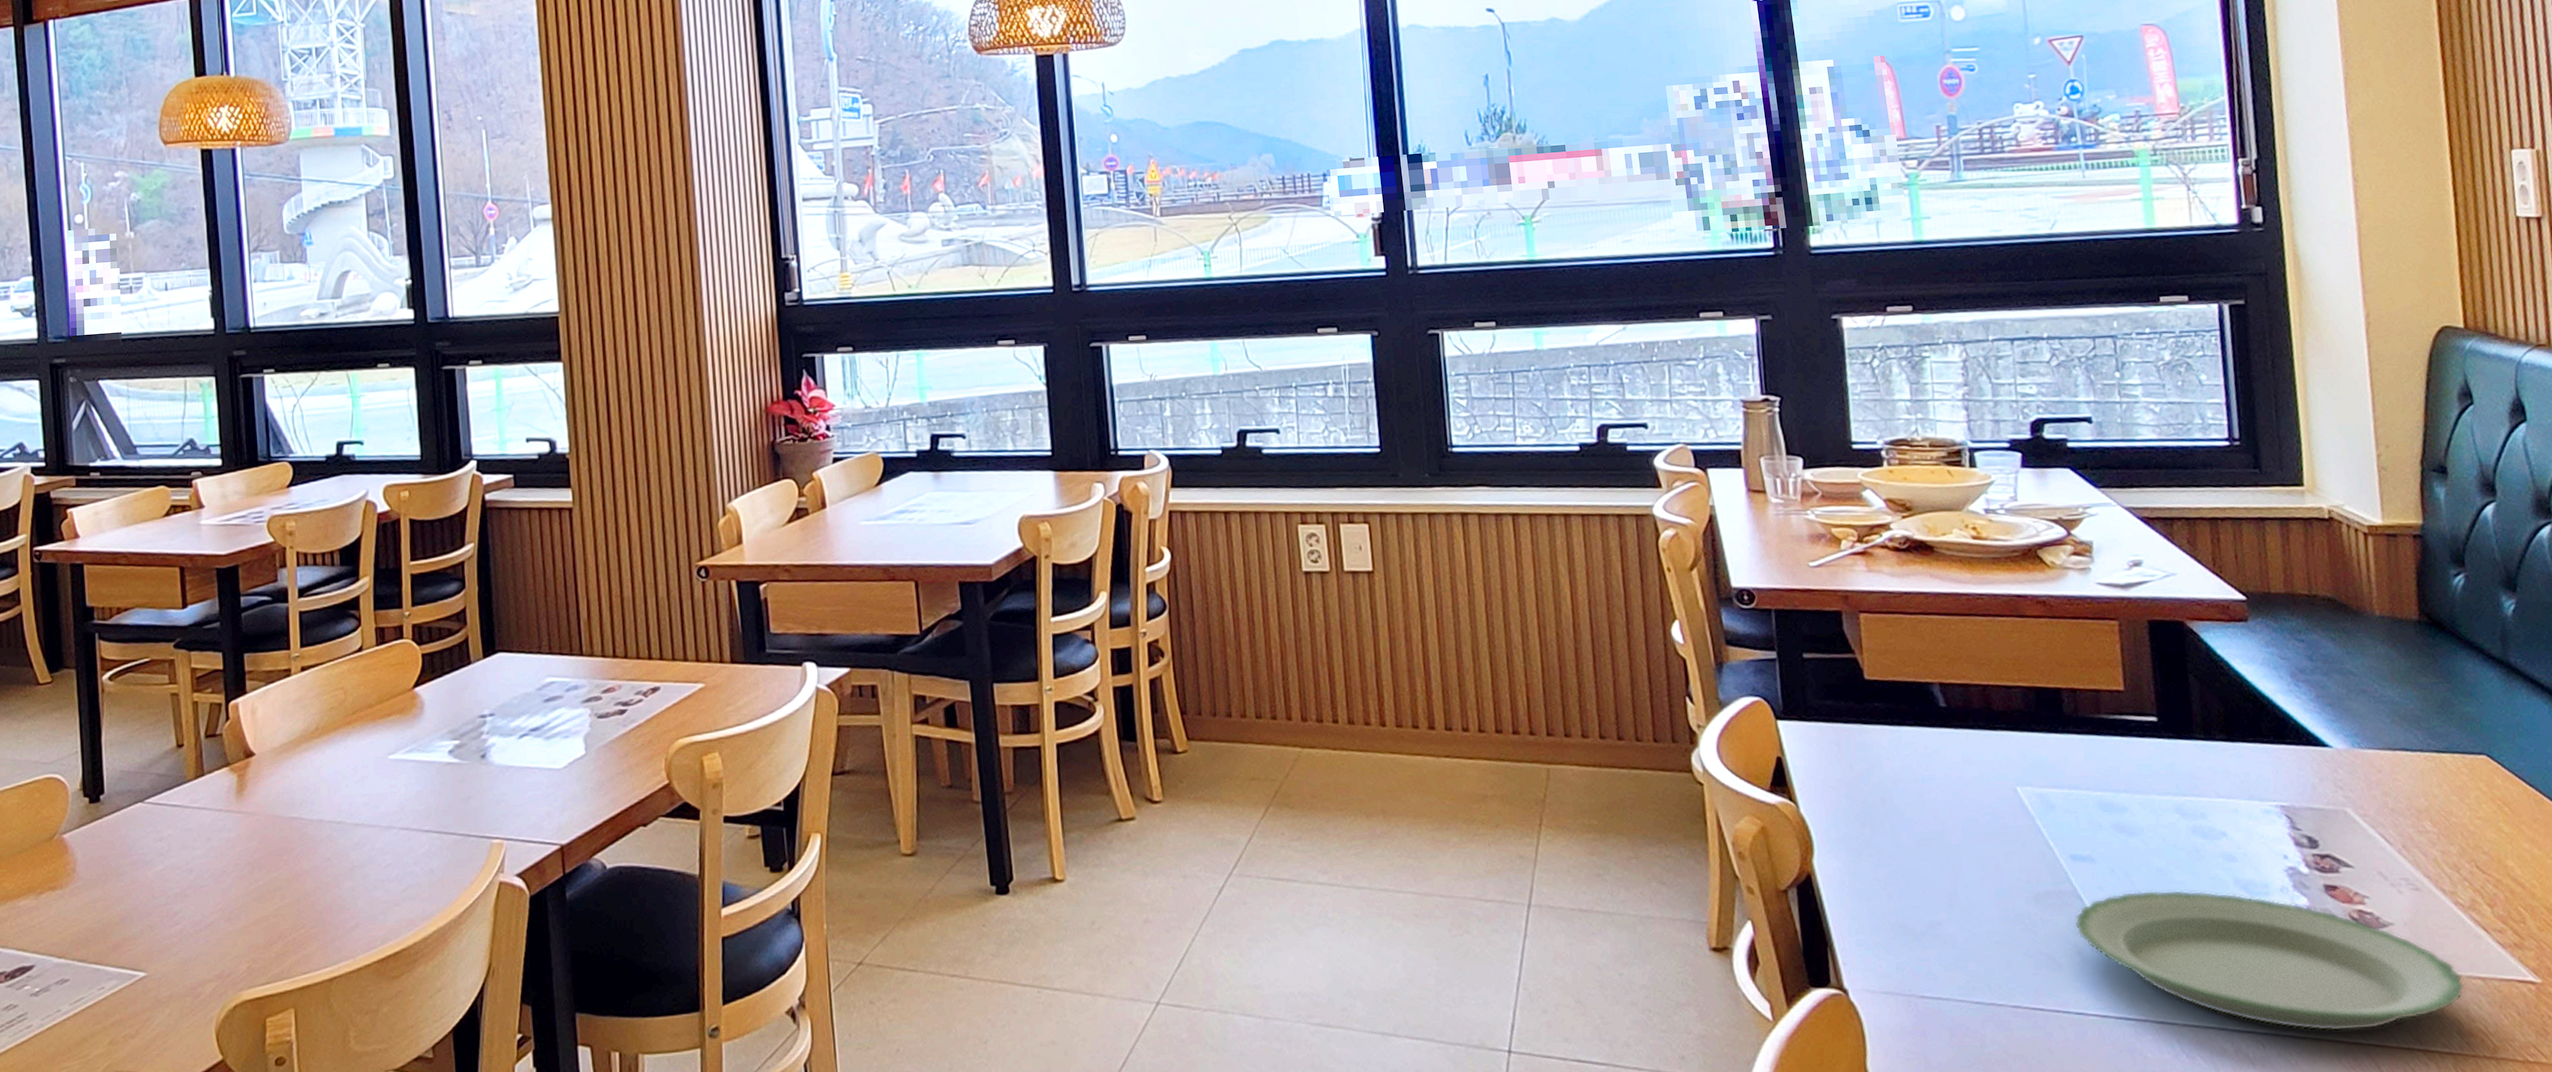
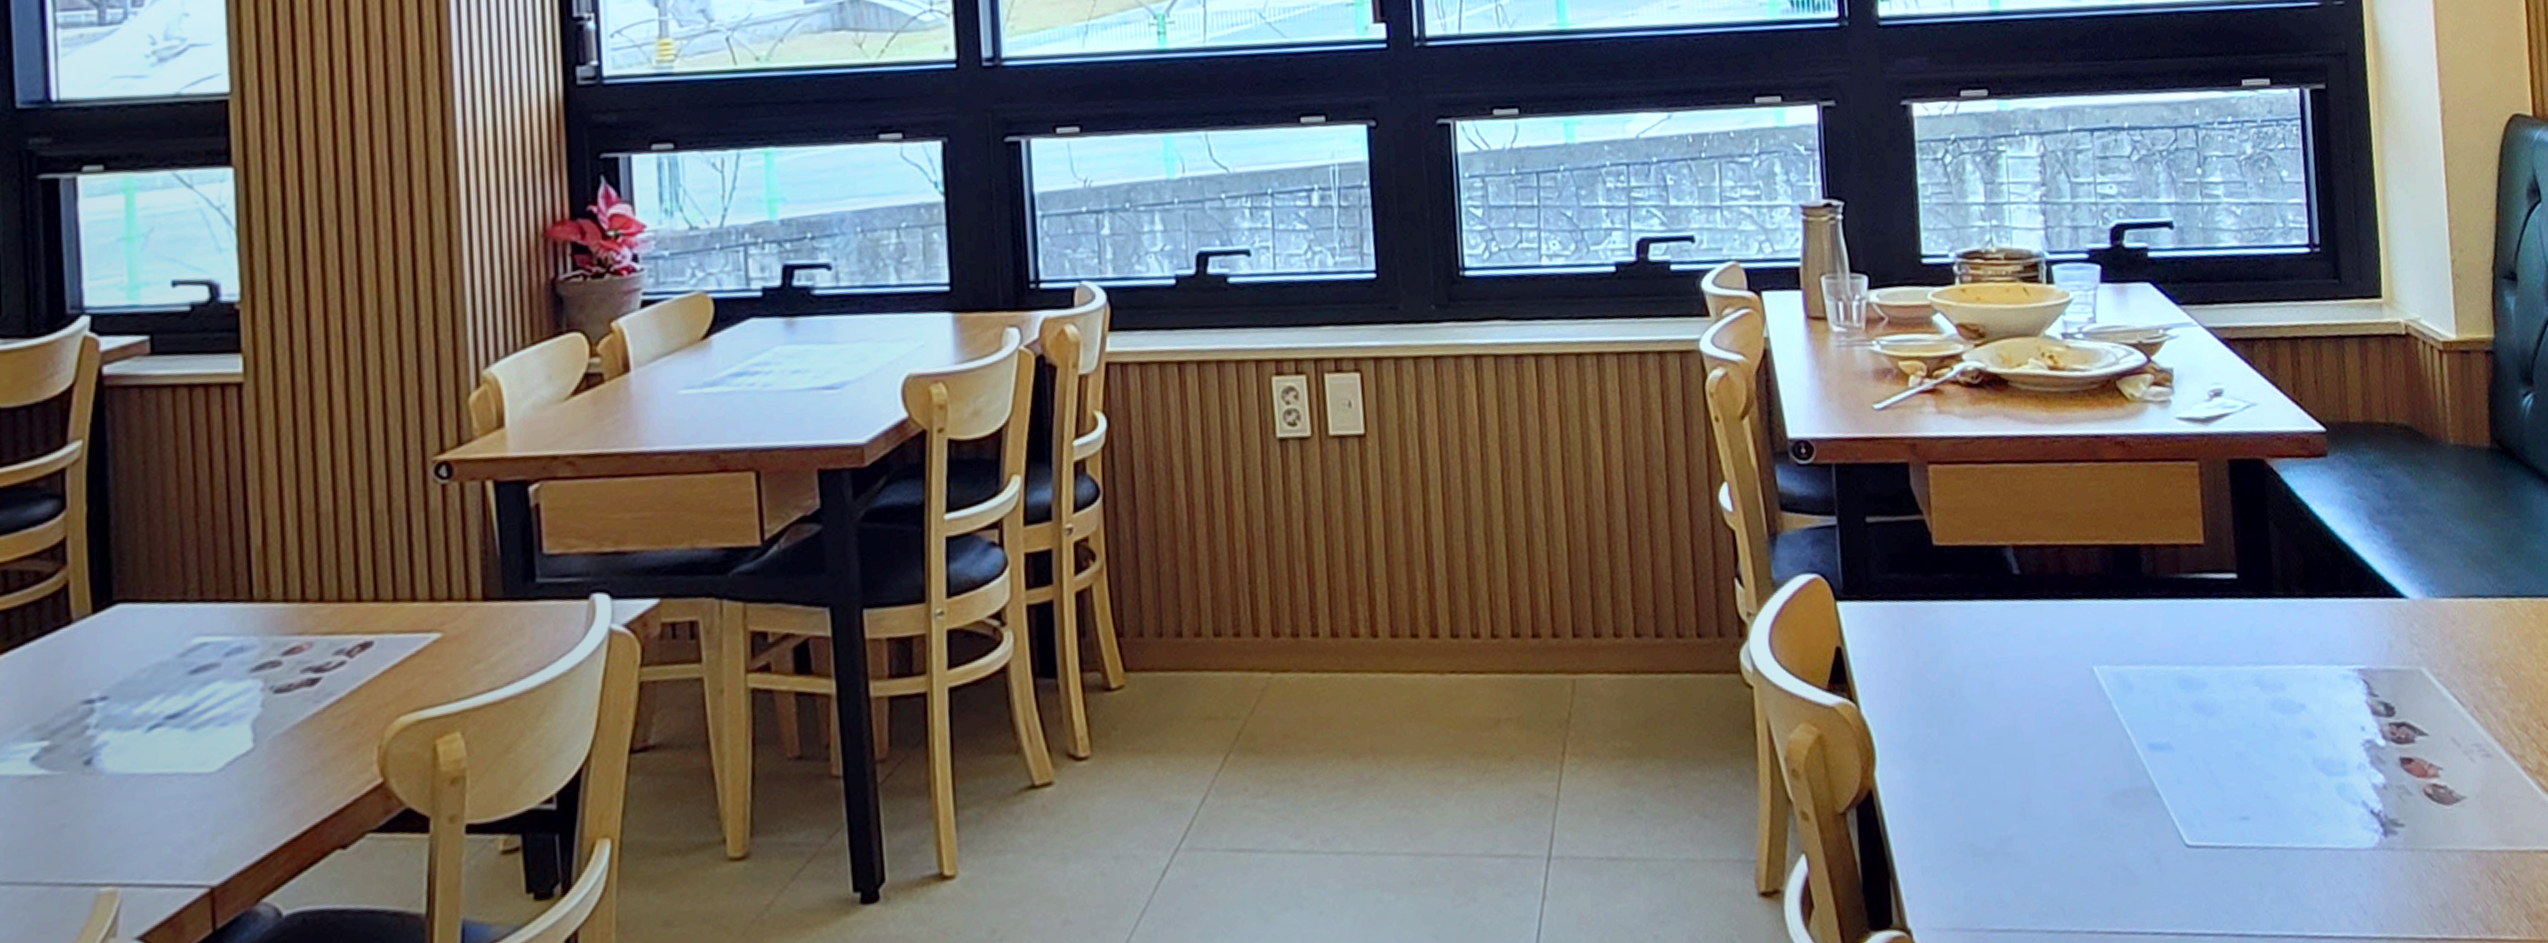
plate: present [2074,889,2465,1032] -> none [2152,775,2533,929]

